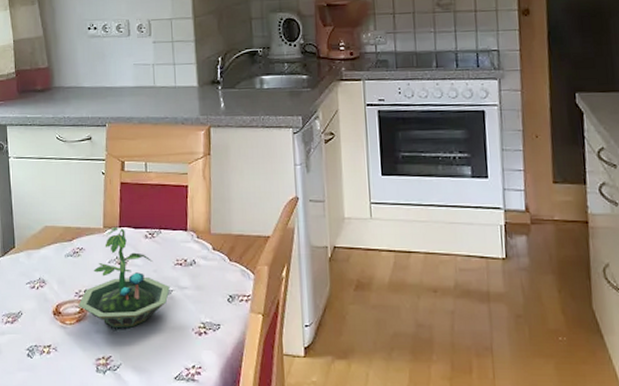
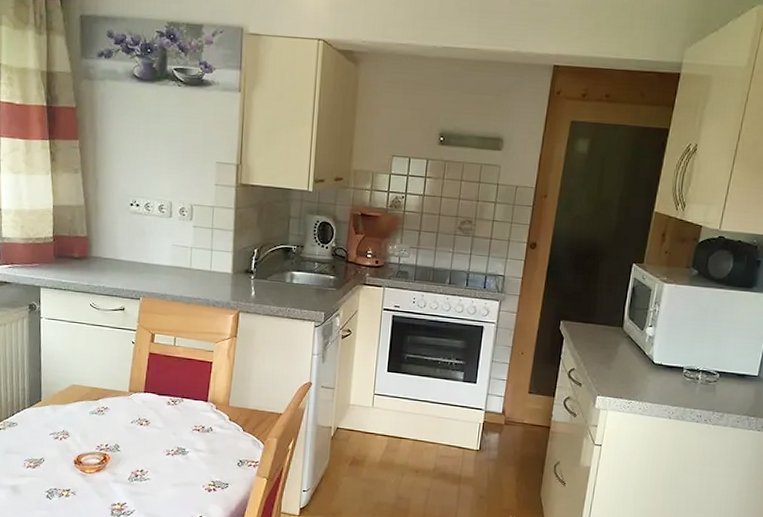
terrarium: present [78,227,170,329] -> none [99,392,186,481]

